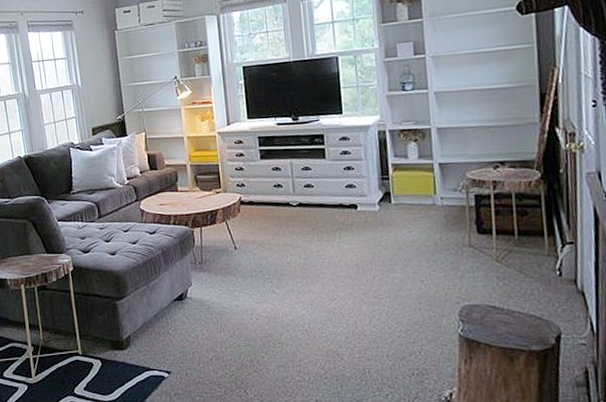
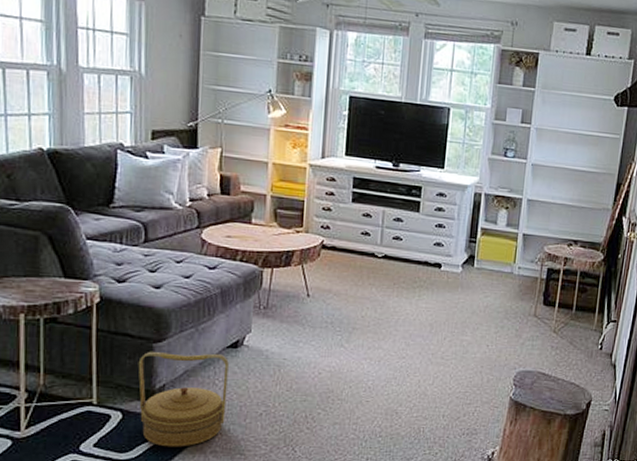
basket: none [107,306,182,390] -> present [138,351,229,447]

